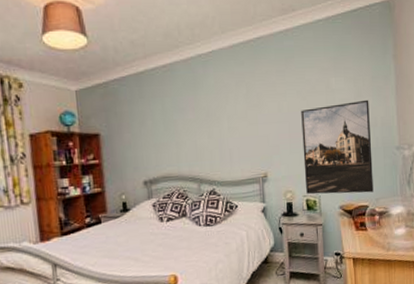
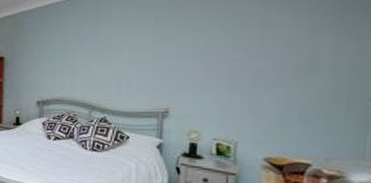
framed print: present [301,99,374,195] -> none [217,37,330,150]

